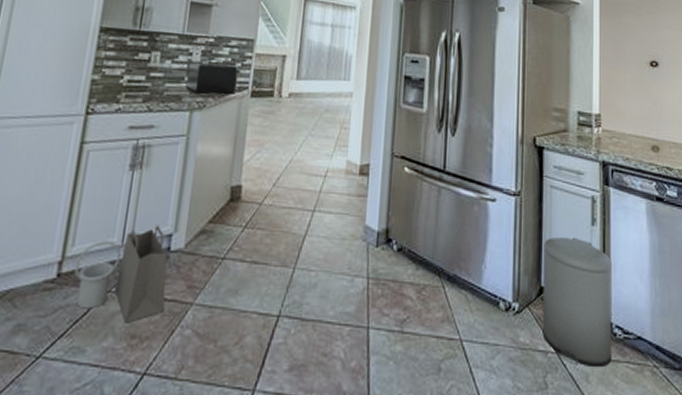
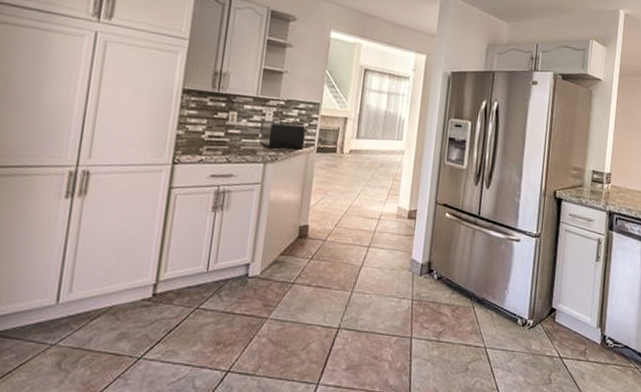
bucket: present [74,241,121,309] -> none [167,268,206,322]
shopping bag: present [114,225,167,323] -> none [202,256,246,333]
pedal bin: present [542,237,612,368] -> none [550,270,610,369]

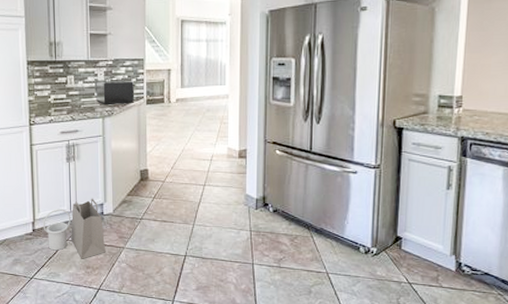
bucket: none [167,268,206,322] -> present [43,209,71,251]
shopping bag: none [202,256,246,333] -> present [71,198,106,259]

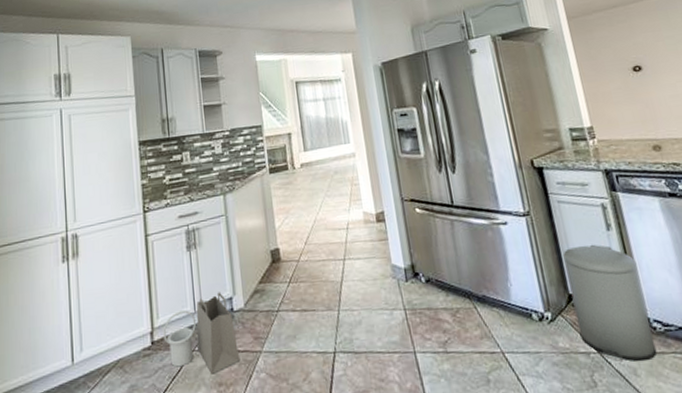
toaster: present [96,80,134,105] -> none [213,150,256,180]
pedal bin: none [397,199,465,294] -> present [563,244,657,363]

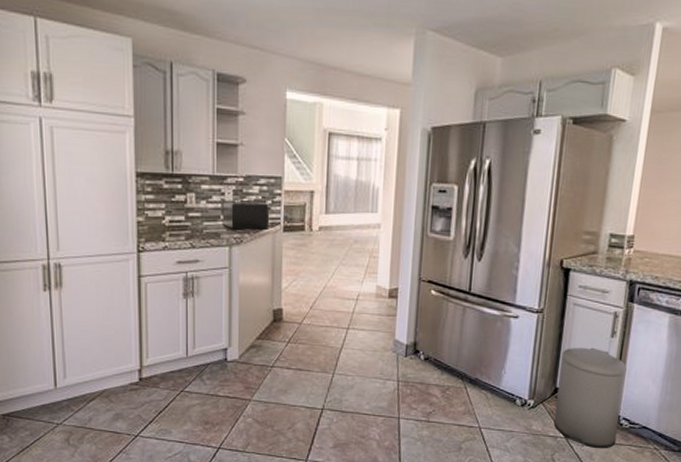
bucket: present [163,310,196,367] -> none [152,354,187,404]
shopping bag: present [196,292,241,374] -> none [187,342,229,414]
toaster: none [213,150,256,180] -> present [222,201,269,231]

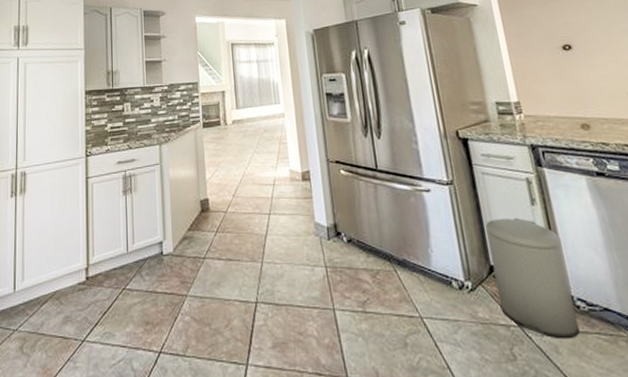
toaster: present [222,201,269,231] -> none [152,104,190,131]

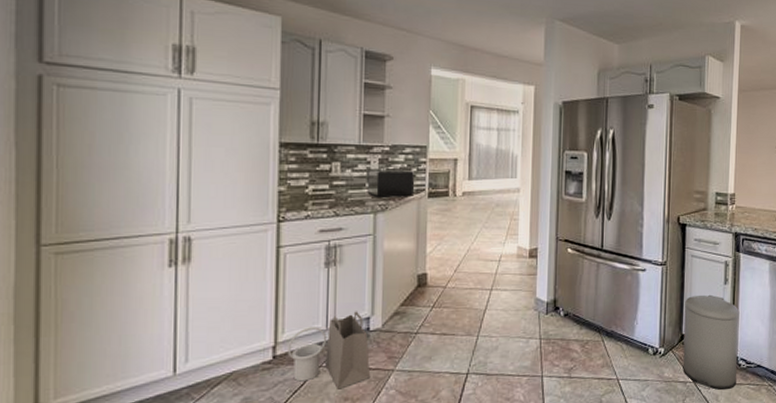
bucket: none [97,250,127,303] -> present [287,327,326,382]
shopping bag: none [128,235,167,313] -> present [325,311,371,390]
toaster: none [152,104,190,131] -> present [367,169,414,199]

